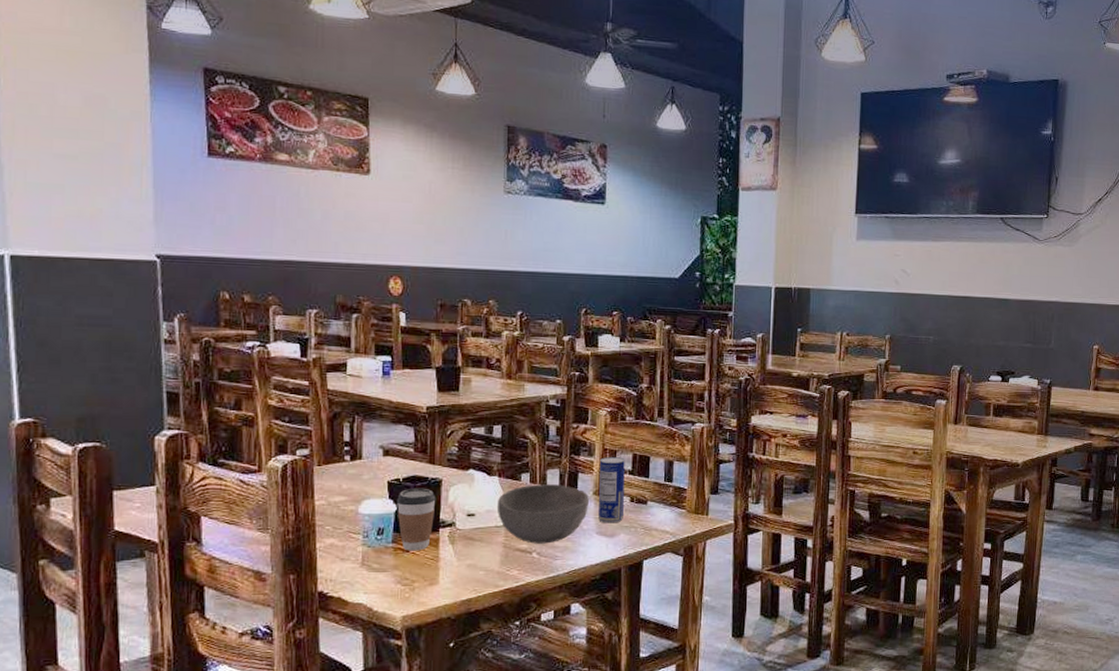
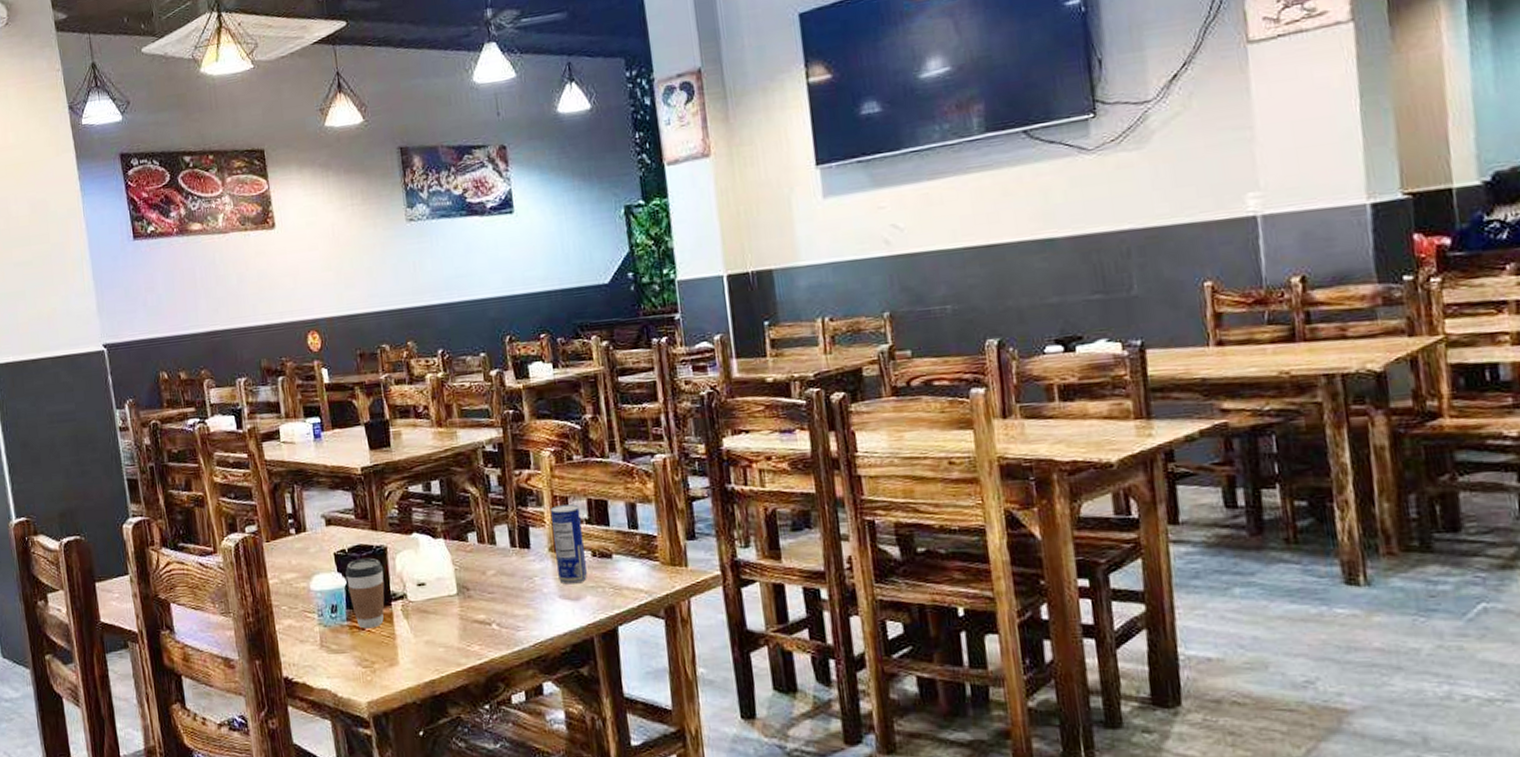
bowl: present [496,484,590,544] -> none [446,542,546,614]

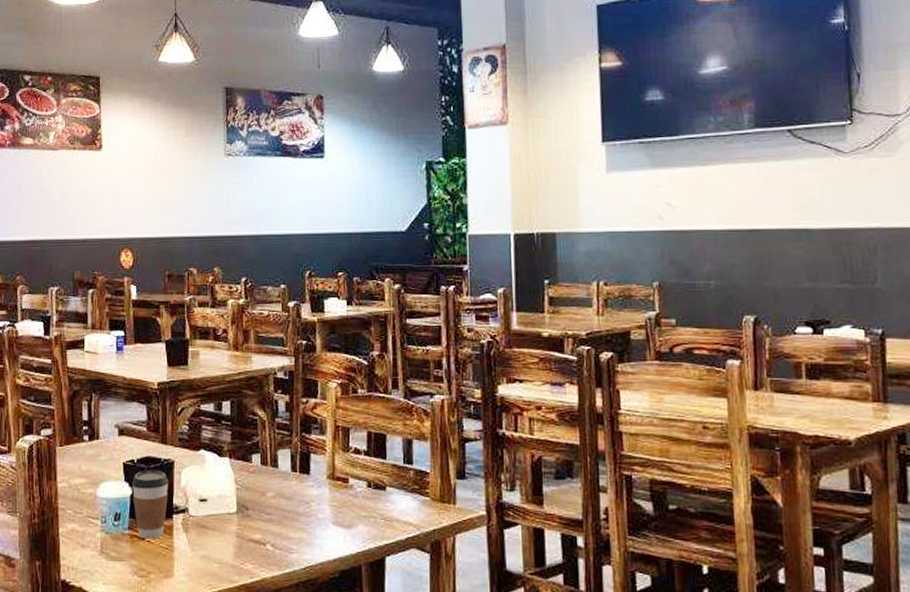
beverage can: present [550,504,587,585] -> none [331,435,361,512]

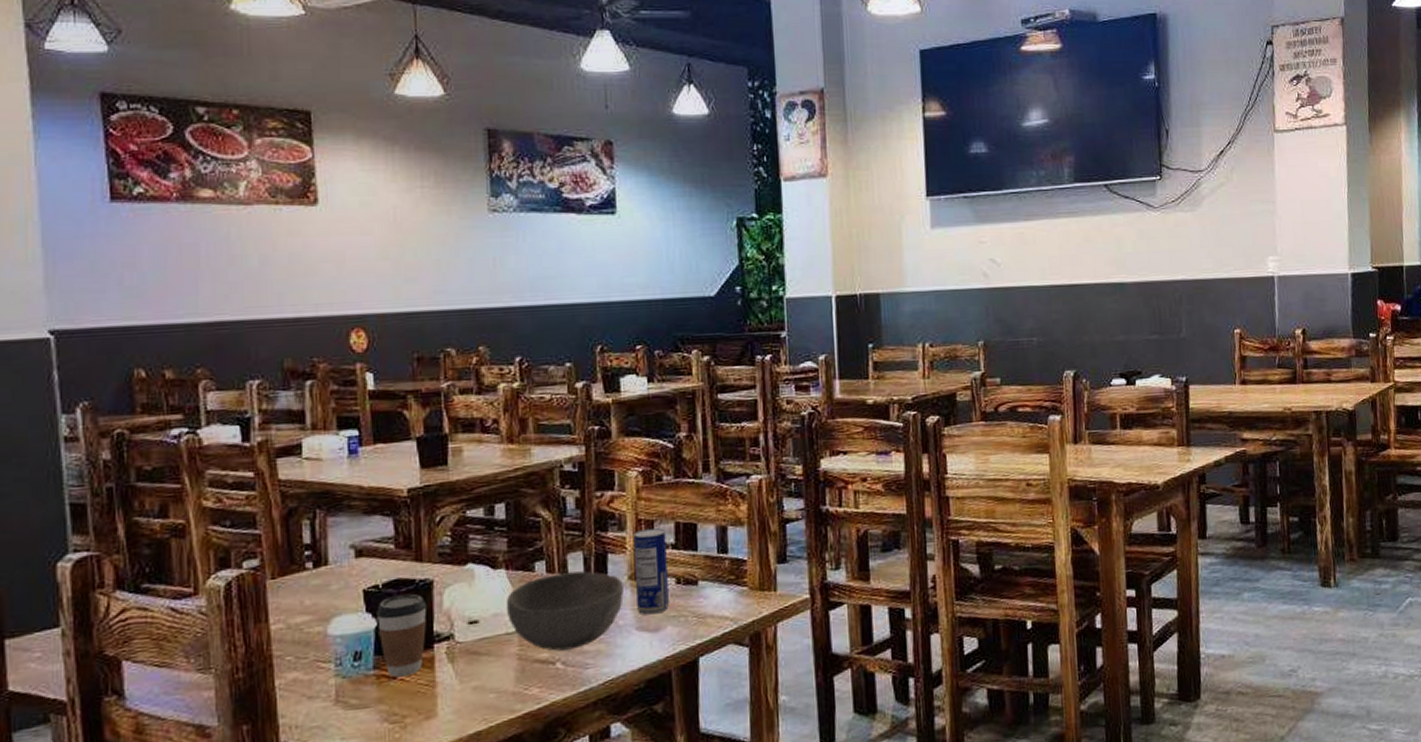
bowl: none [228,466,324,534] -> present [505,571,625,651]
beverage can: none [331,435,361,512] -> present [632,528,669,615]

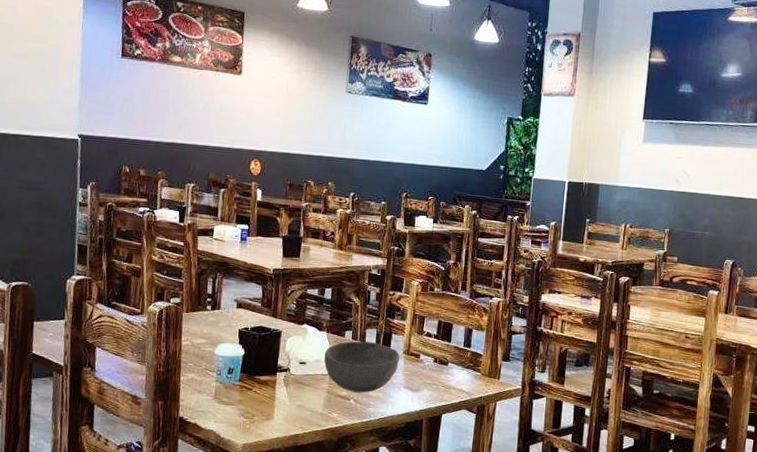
coffee cup: present [375,593,427,678] -> none [244,336,276,390]
beverage can: present [632,528,669,615] -> none [406,322,432,380]

